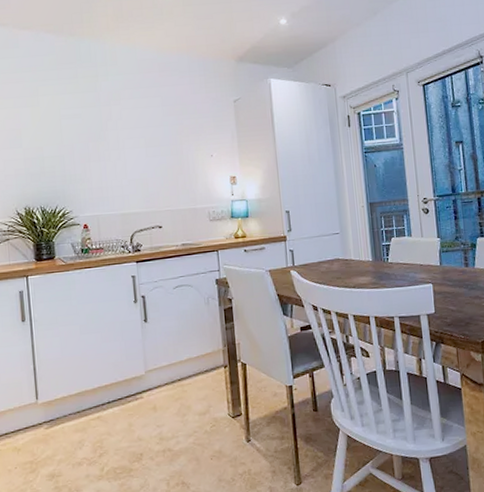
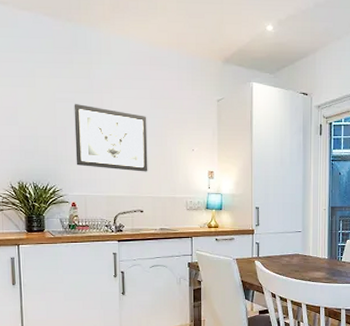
wall art: none [80,119,165,185] -> present [74,104,148,172]

